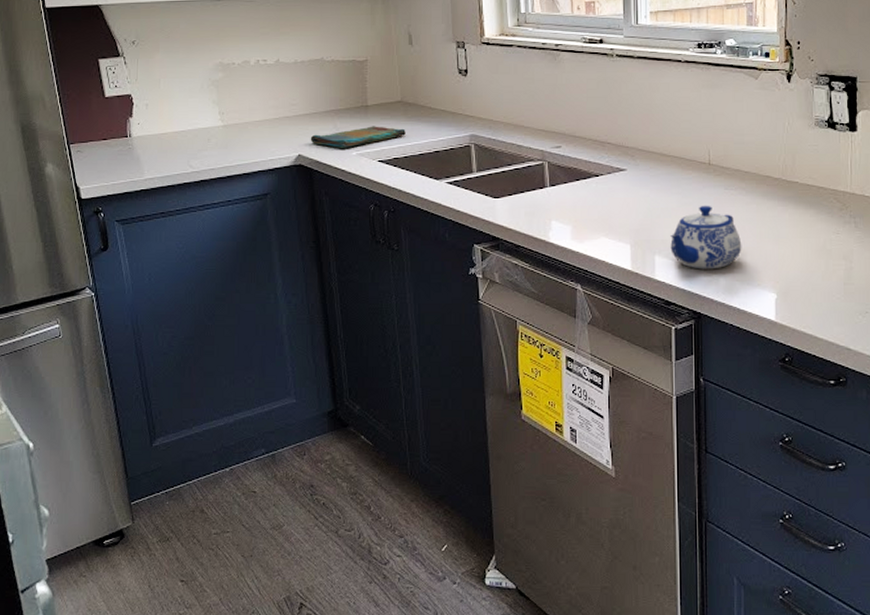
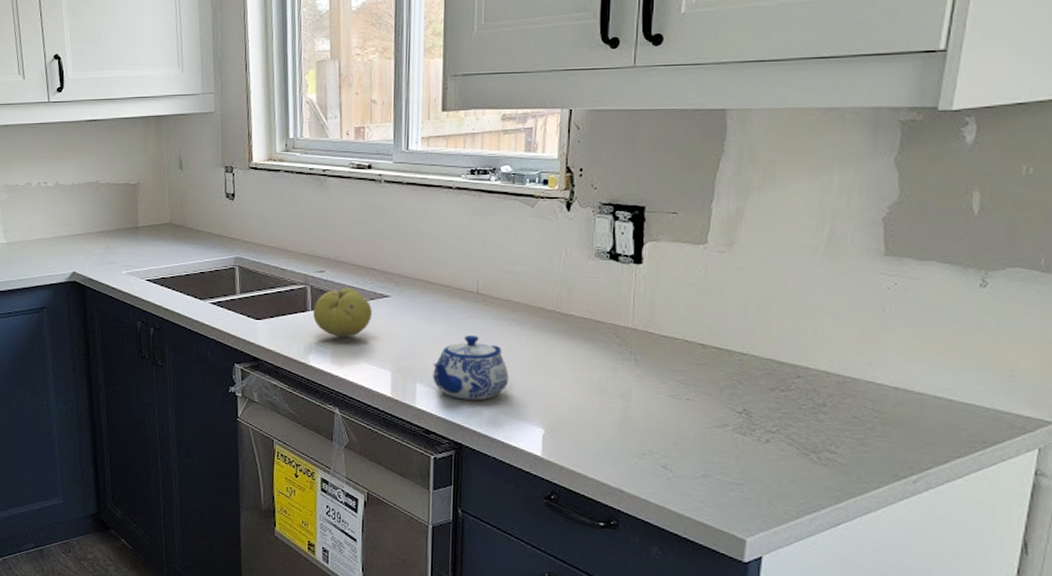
dish towel: present [310,126,406,148] -> none [84,246,173,267]
fruit: none [552,162,609,213] -> present [313,288,372,338]

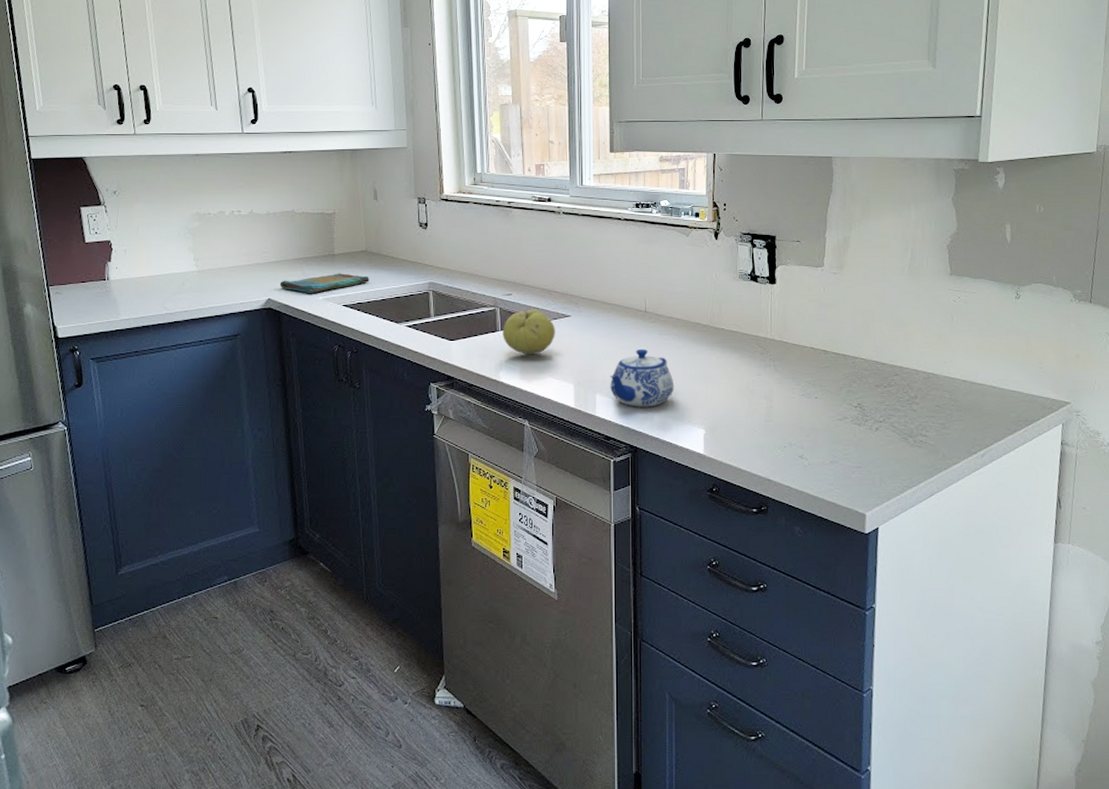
dish towel: none [84,246,173,267] -> present [279,273,369,293]

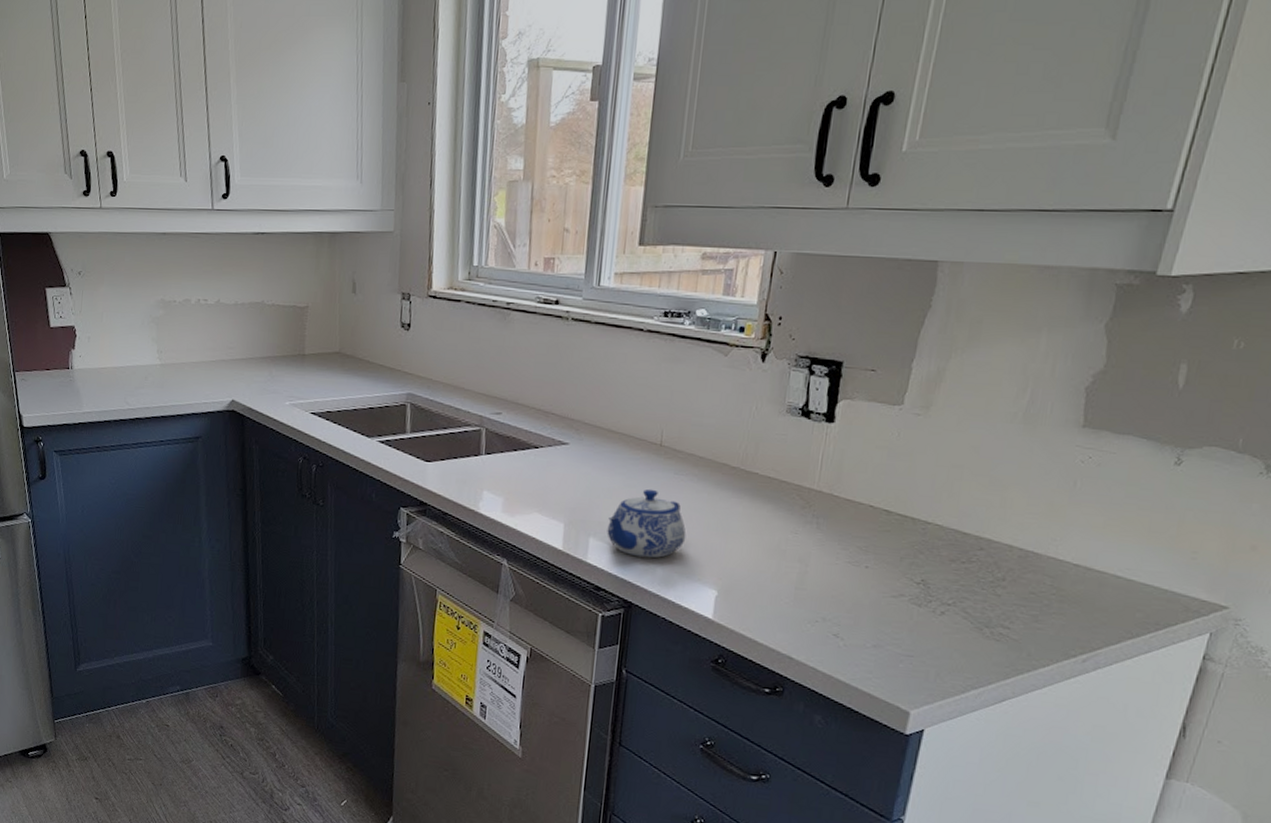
dish towel: present [279,273,369,293] -> none [244,376,341,397]
fruit: present [503,309,555,355] -> none [486,432,549,486]

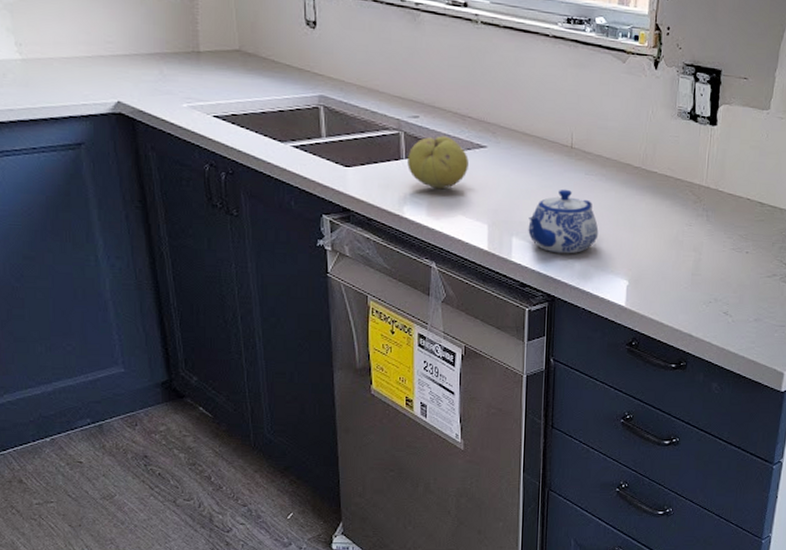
fruit: none [486,432,549,486] -> present [407,136,469,190]

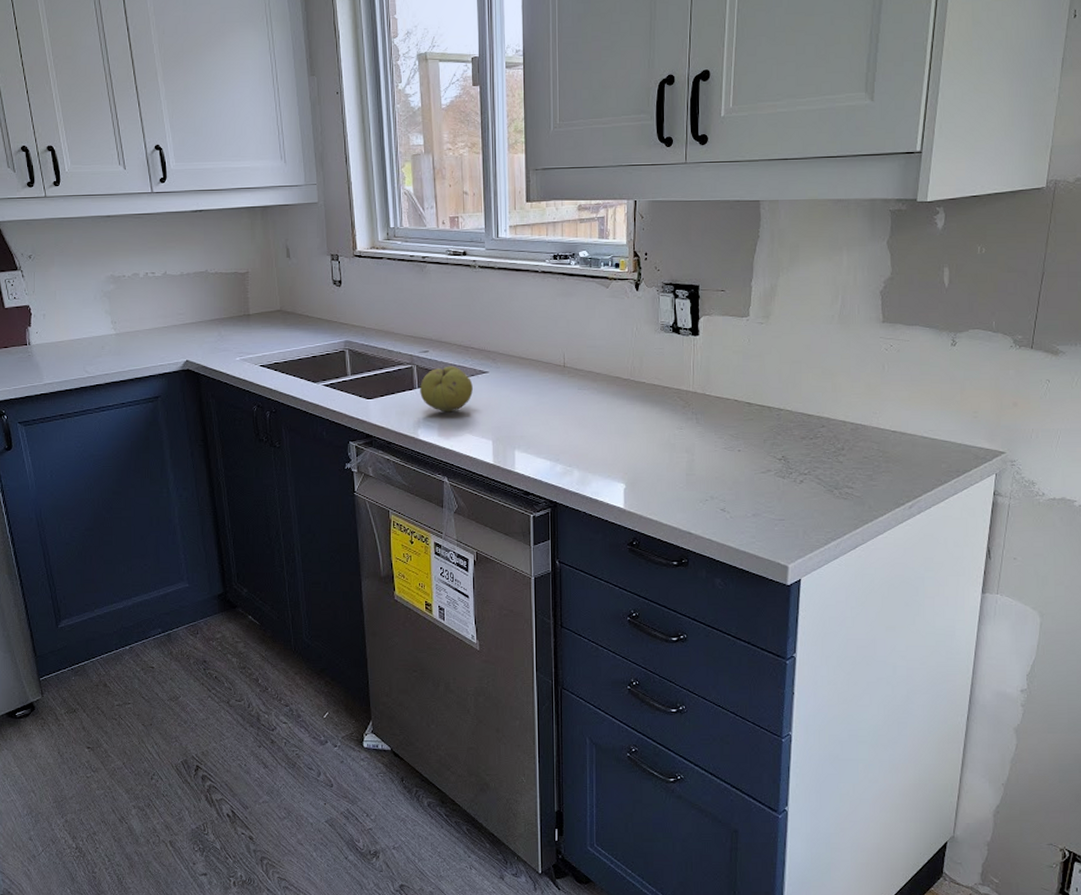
teapot: present [528,189,599,254] -> none [529,404,594,463]

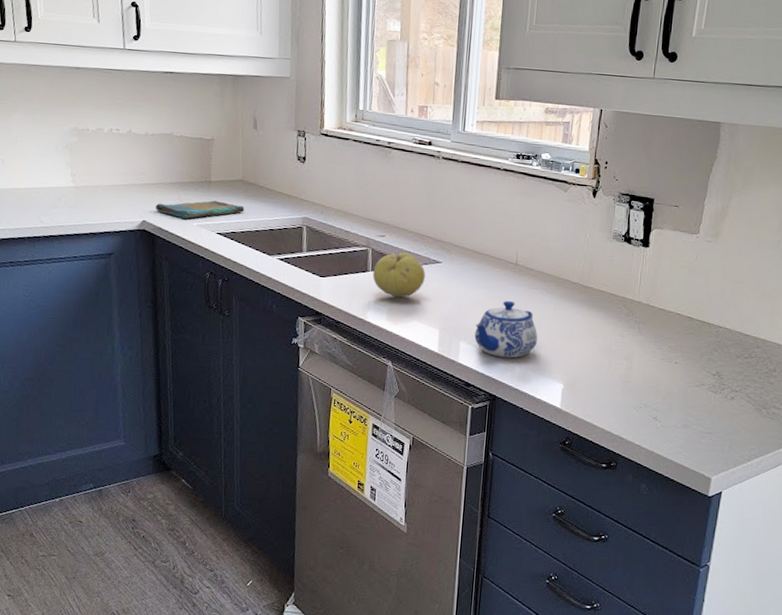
dish towel: none [197,333,285,354] -> present [155,200,244,219]
teapot: none [529,404,594,463] -> present [474,300,538,358]

